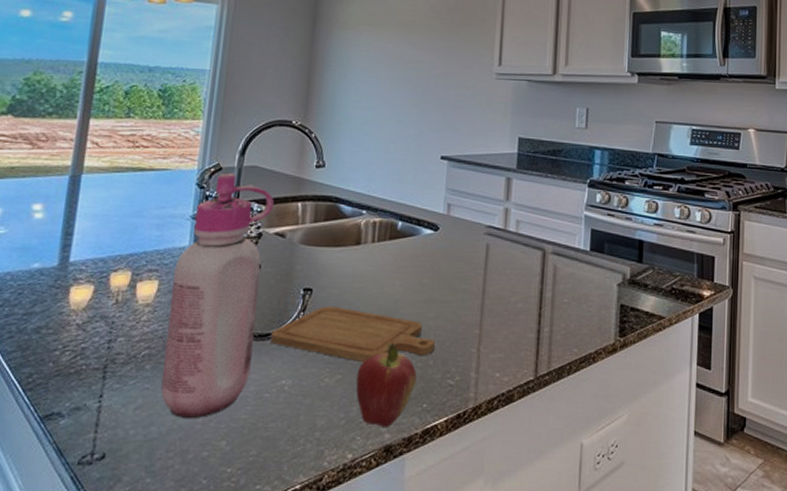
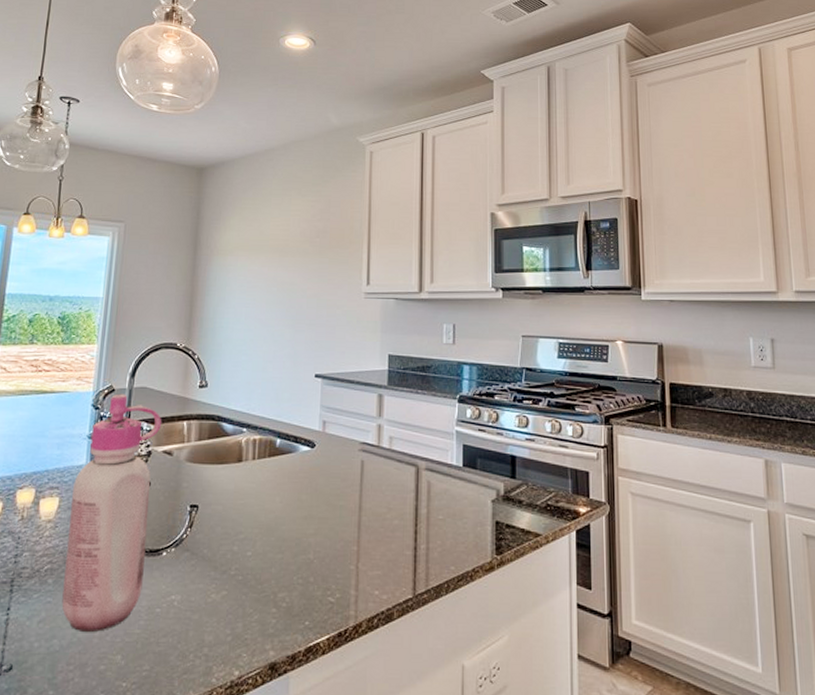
chopping board: present [271,306,435,362] -> none [161,522,315,578]
fruit: present [356,340,417,427] -> none [241,557,299,644]

